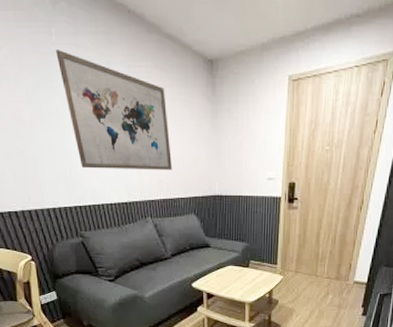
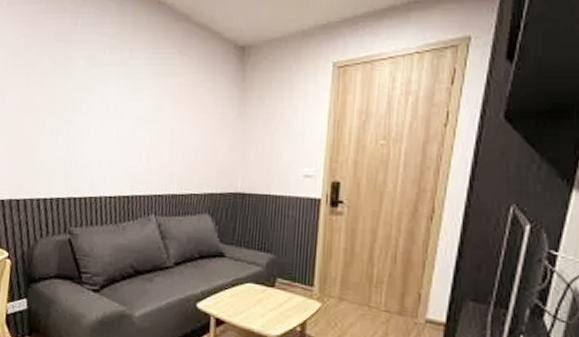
wall art: present [56,50,173,170] -> none [78,38,189,162]

